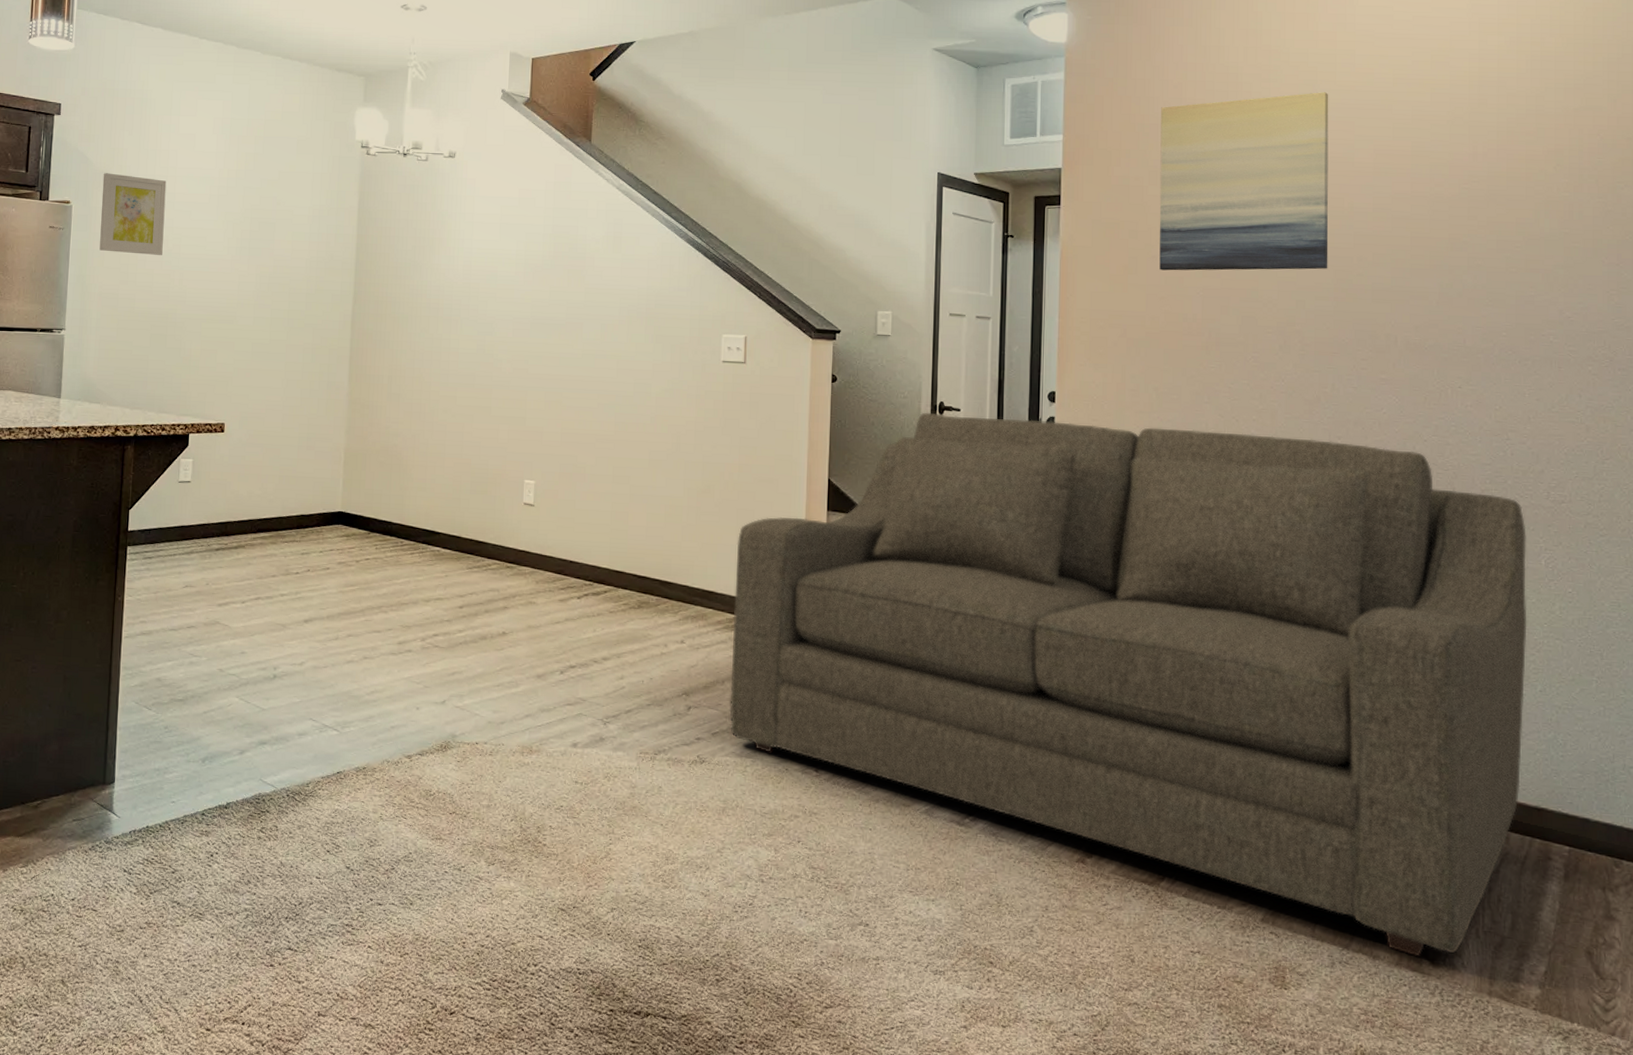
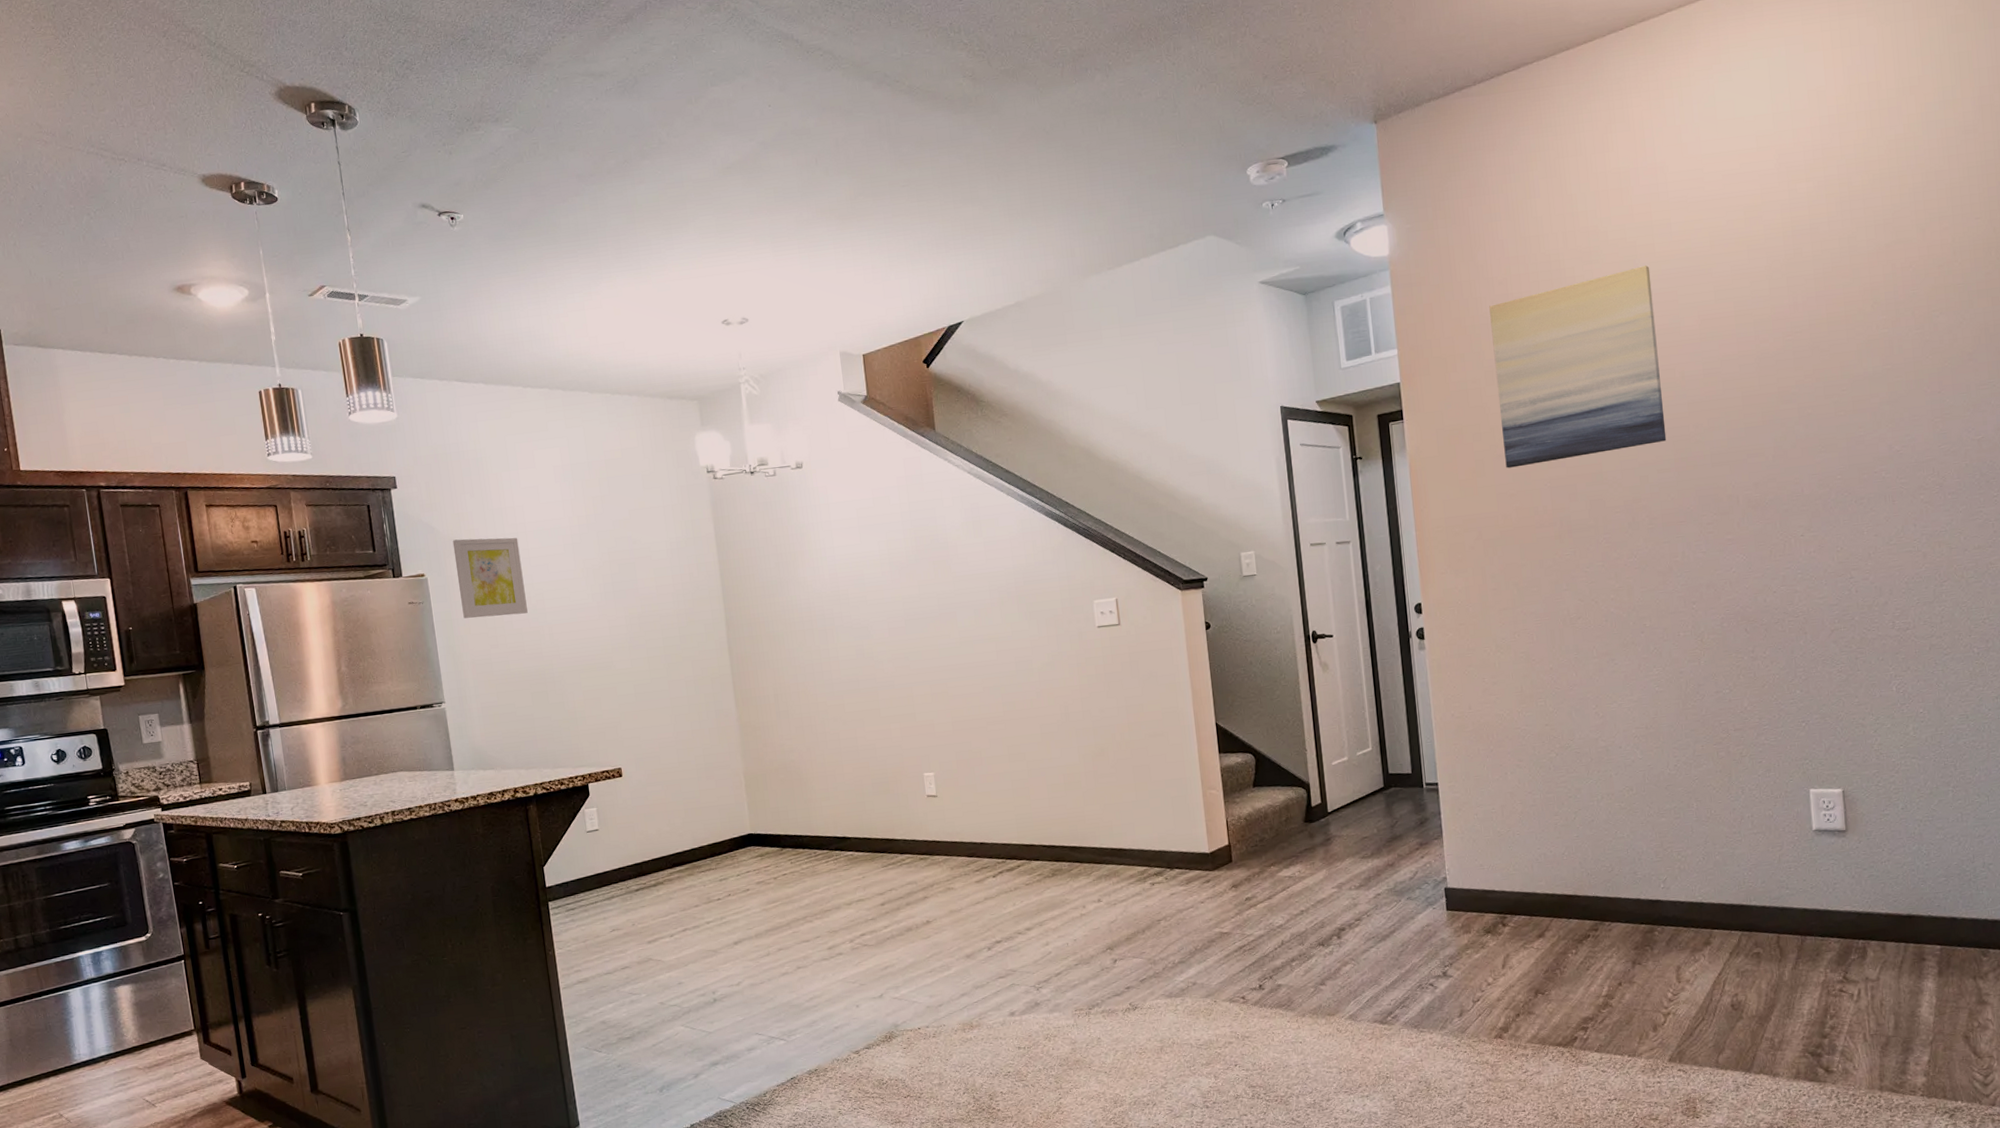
sofa: present [729,412,1527,957] -> none [1137,604,1892,1068]

